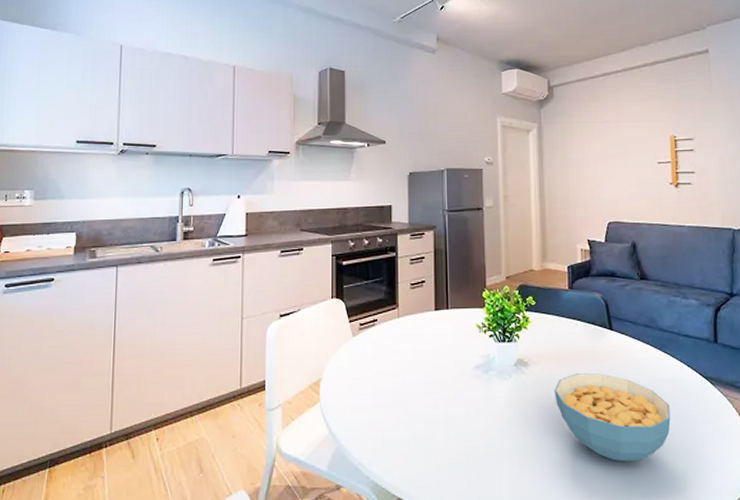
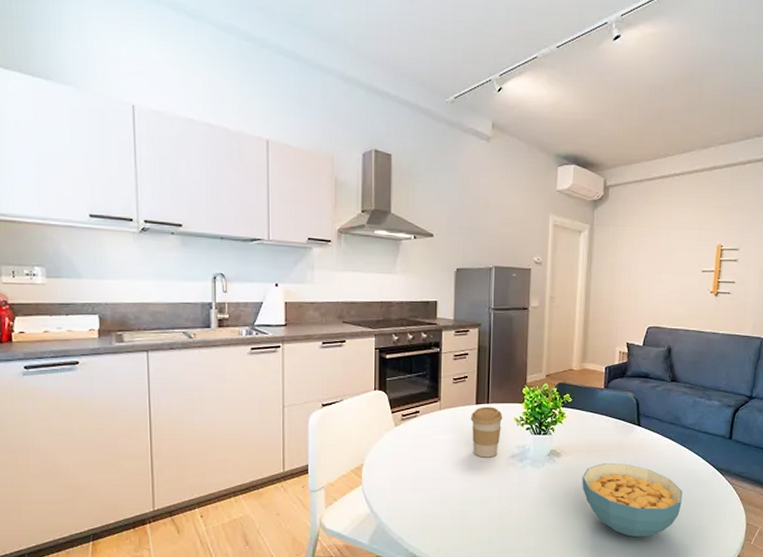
coffee cup: none [431,312,464,369] -> present [471,406,503,458]

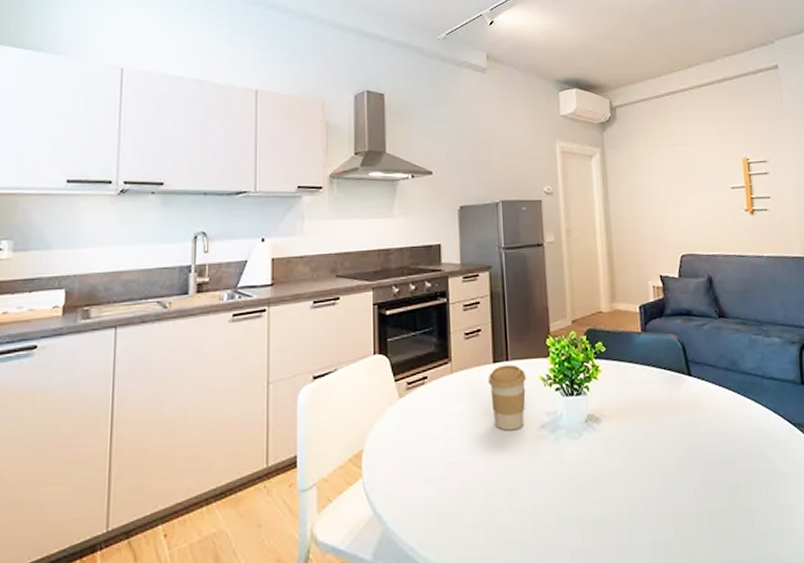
cereal bowl: present [582,463,682,537] -> none [630,426,759,526]

